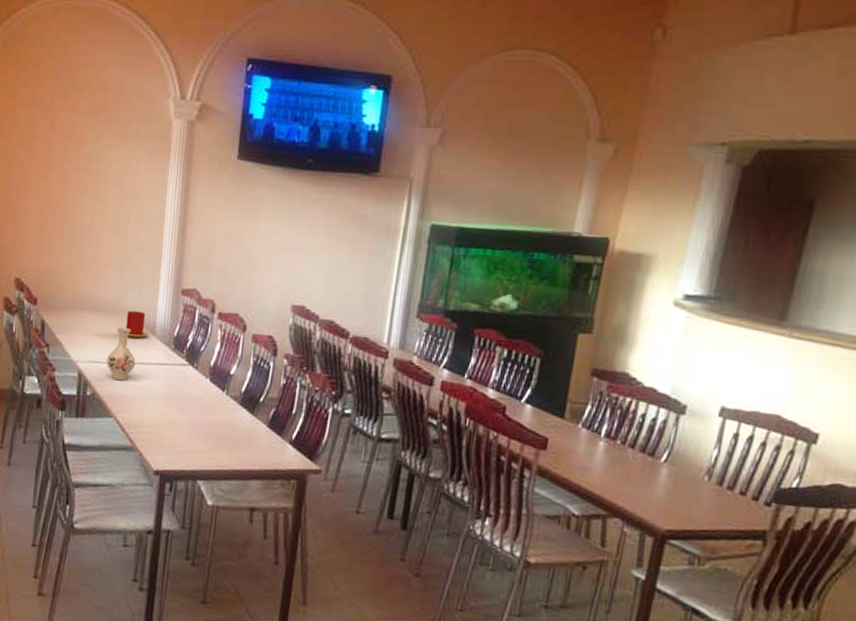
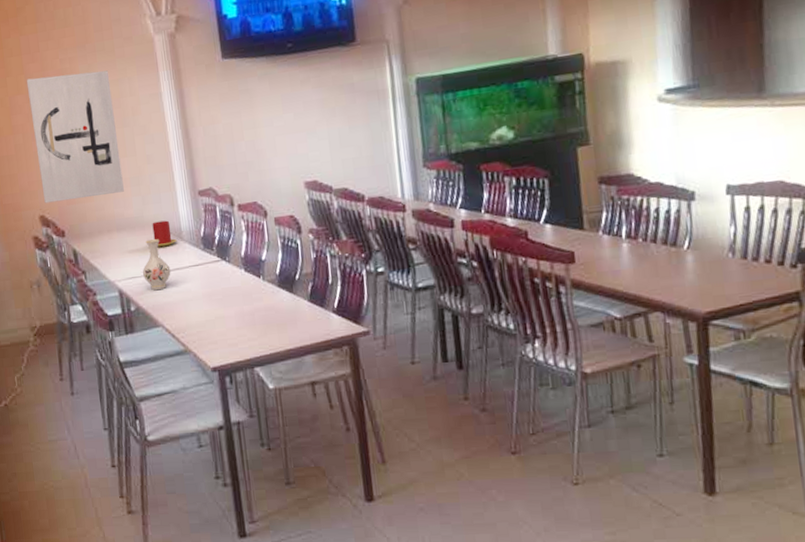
wall art: none [23,135,118,273] -> present [26,70,124,203]

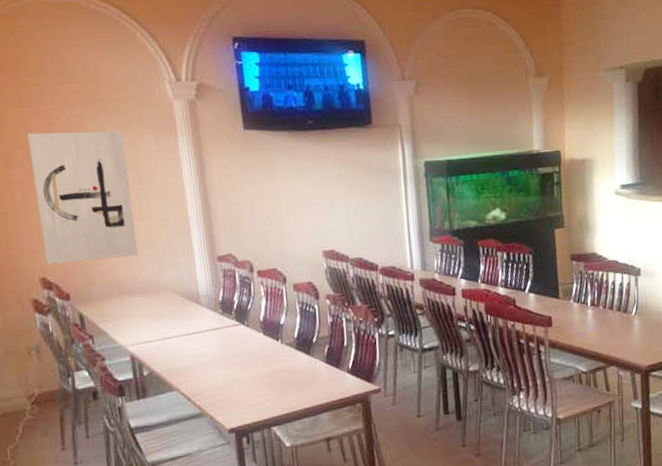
vase: present [143,239,171,291] -> none [157,303,188,355]
candle: present [152,220,177,248] -> none [168,285,195,312]

